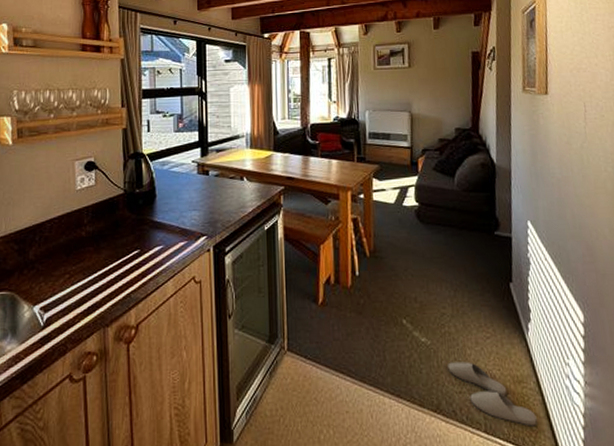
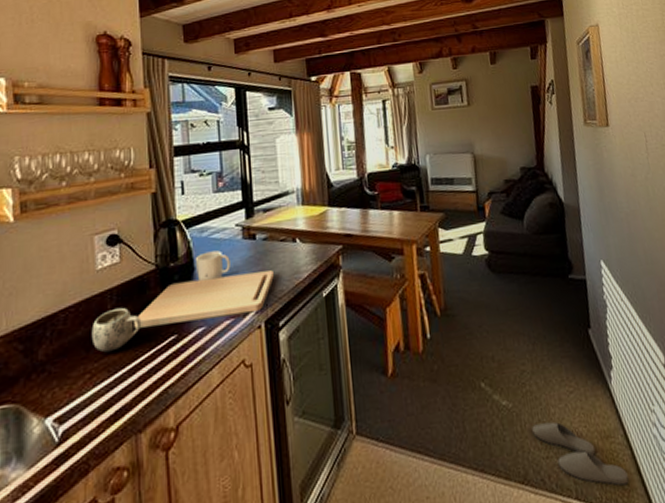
mug: none [71,222,112,259] -> present [91,307,142,353]
cutting board: none [105,203,223,241] -> present [134,270,274,328]
mug: none [156,182,186,207] -> present [195,250,231,281]

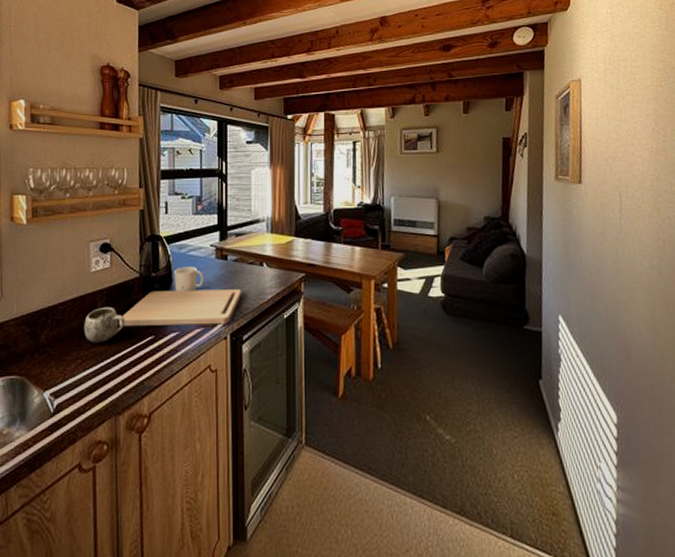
slippers: present [531,421,629,486] -> none [471,462,566,532]

